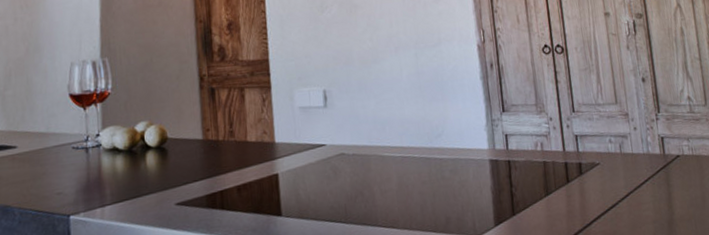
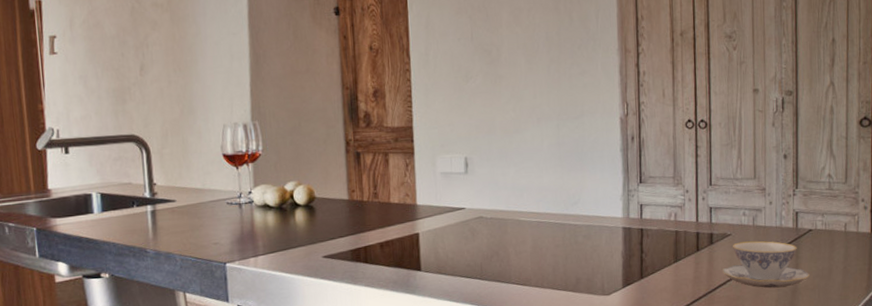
teacup: none [595,169,684,221] -> present [723,241,809,289]

